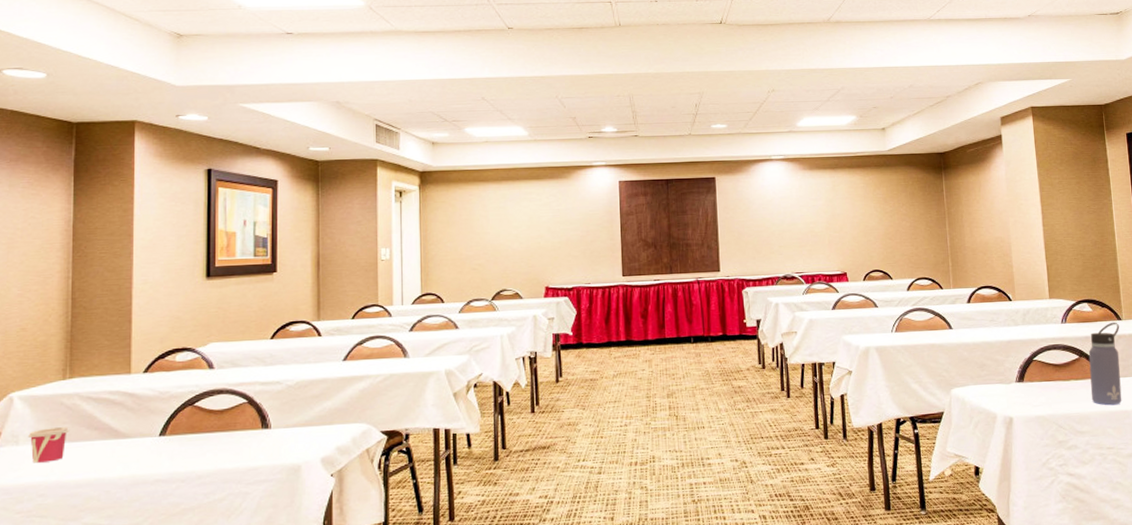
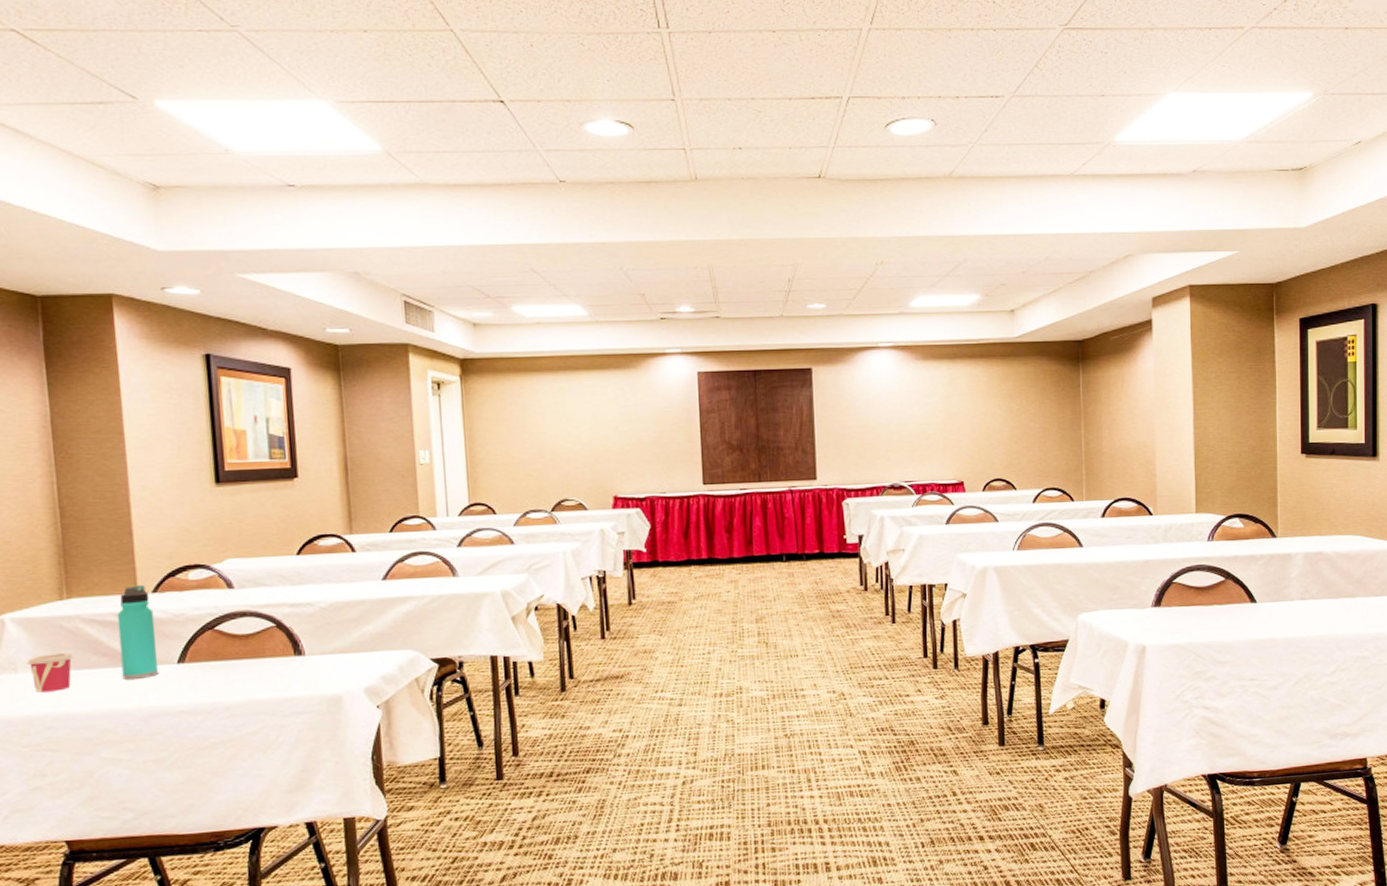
thermos bottle: none [110,365,143,451] -> present [117,584,158,680]
water bottle: present [1088,322,1122,406] -> none [1235,540,1274,633]

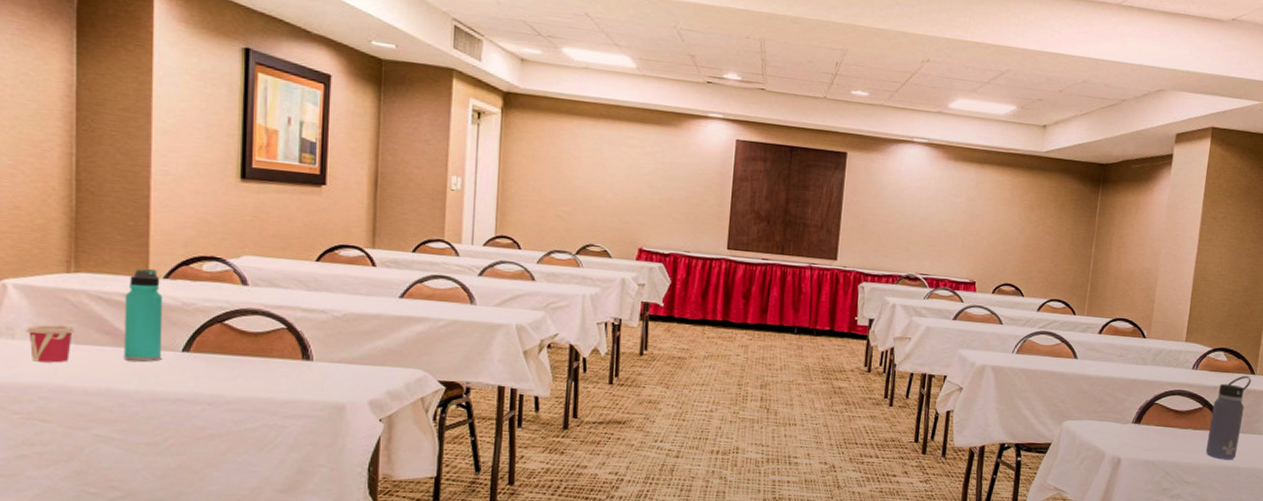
water bottle: none [1235,540,1274,633] -> present [1205,375,1252,461]

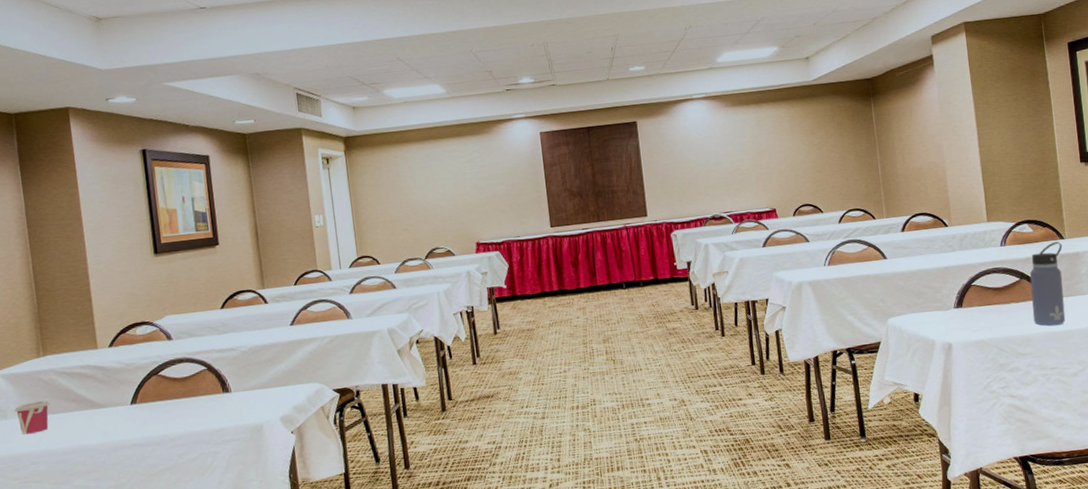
thermos bottle: present [124,268,163,362] -> none [82,341,116,420]

